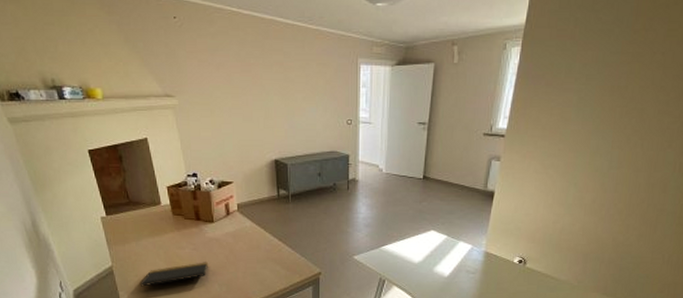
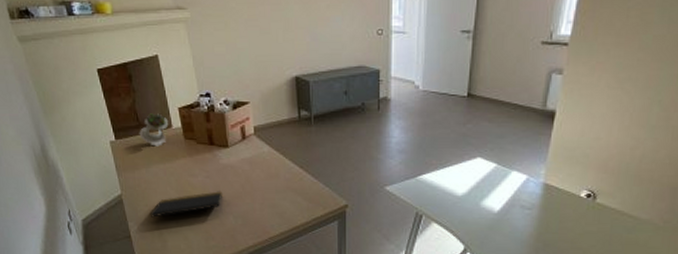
succulent plant: none [129,191,158,222] -> present [139,113,169,147]

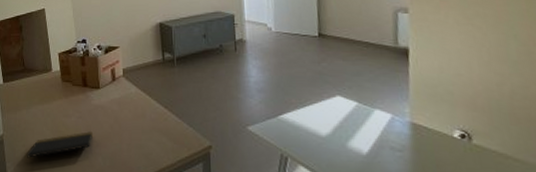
succulent plant: present [139,113,169,147] -> none [23,58,49,89]

